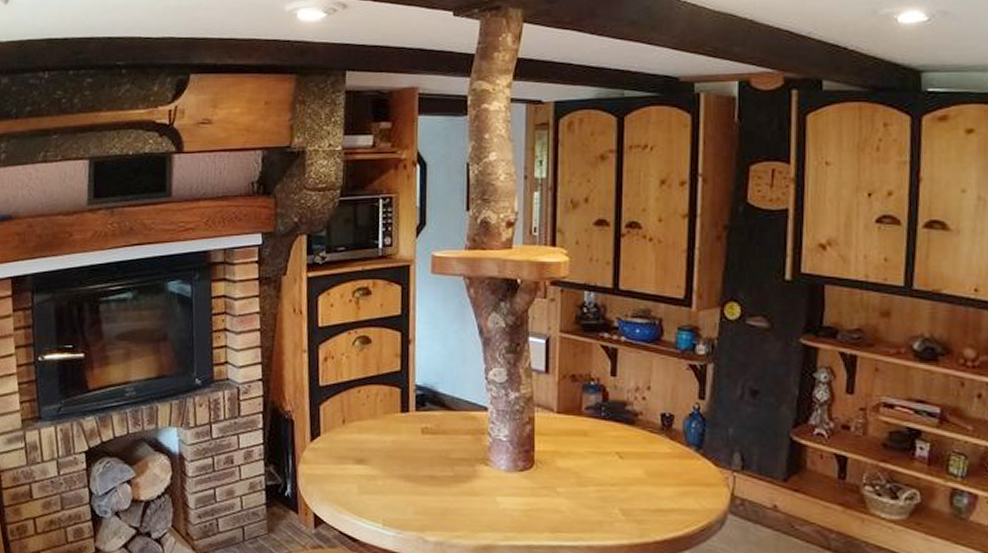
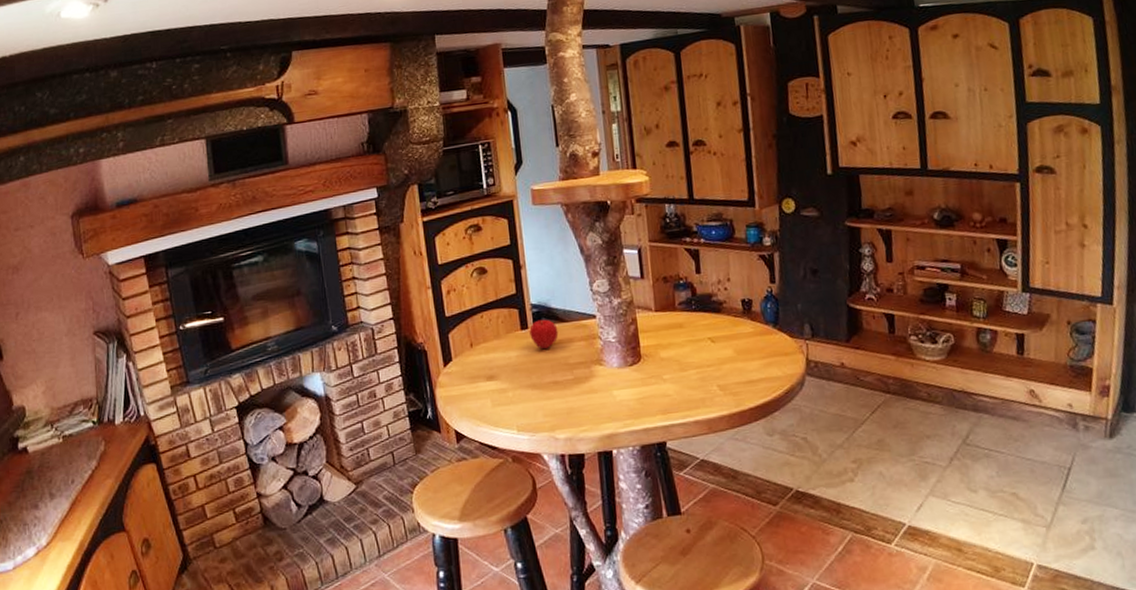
apple: none [410,404,443,438] -> present [529,319,559,350]

